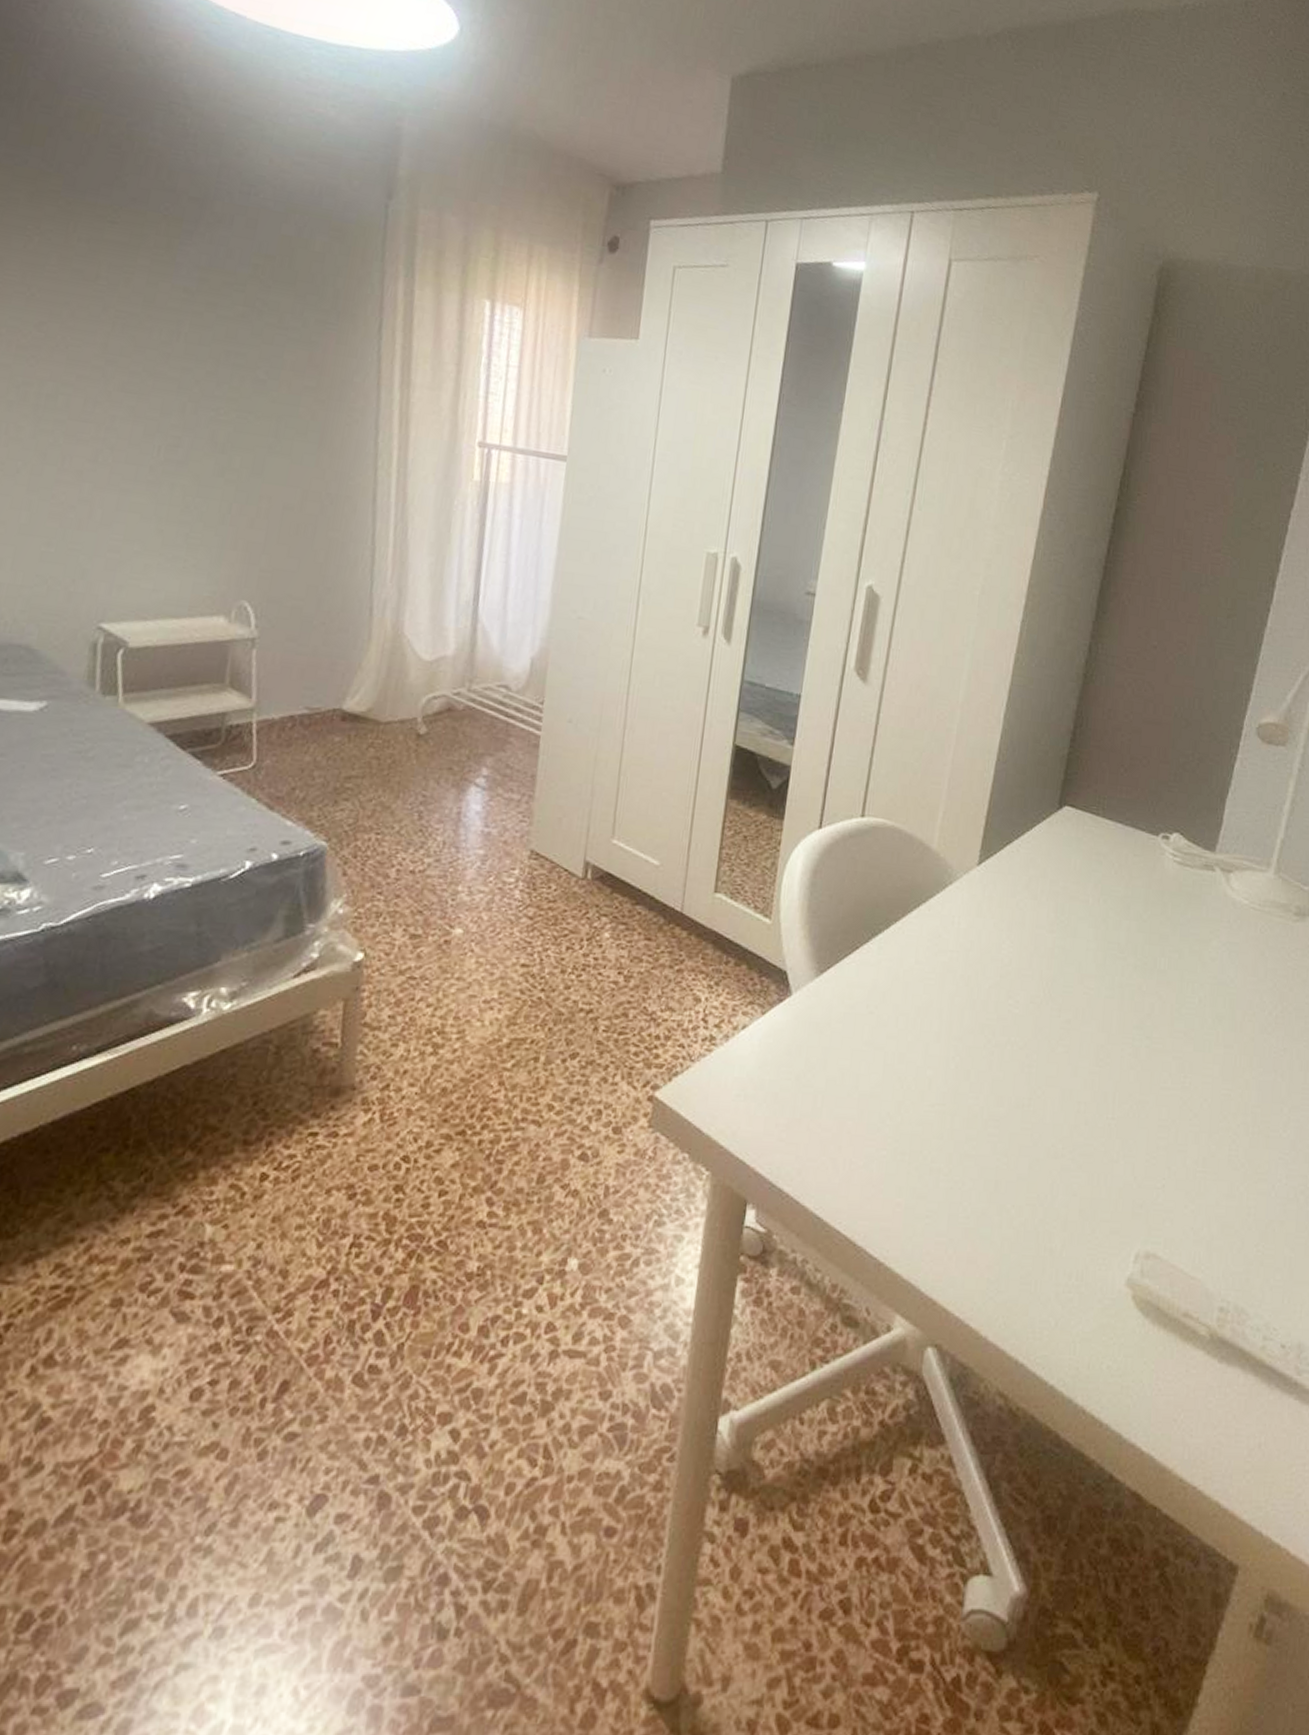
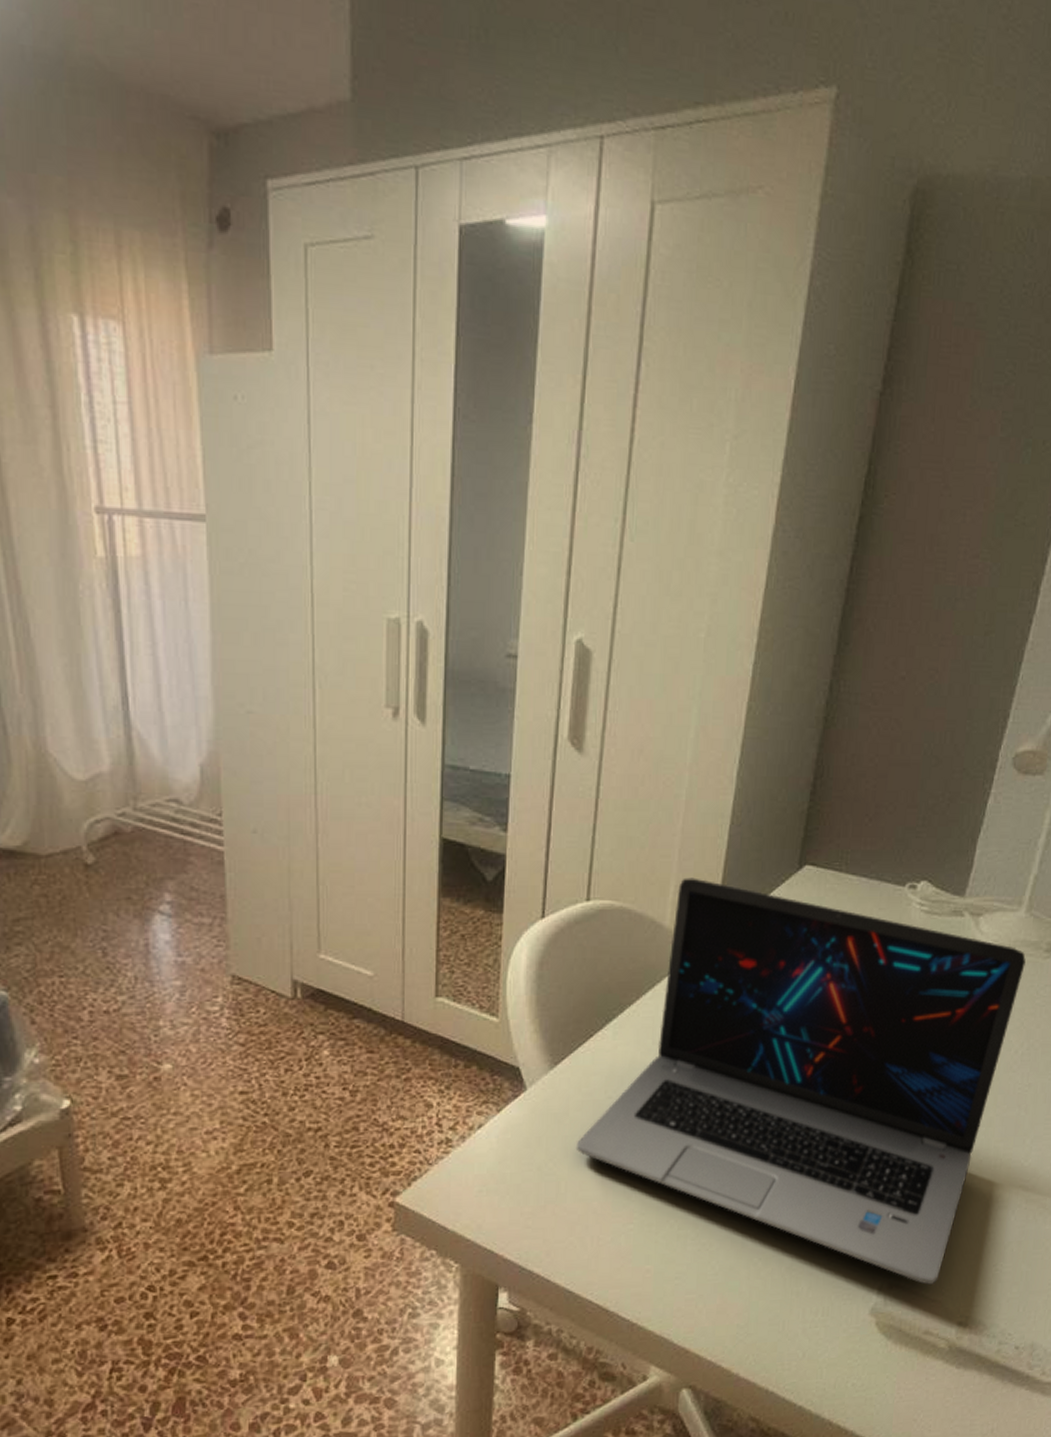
laptop: none [834,805,1276,1260] -> present [575,878,1026,1286]

